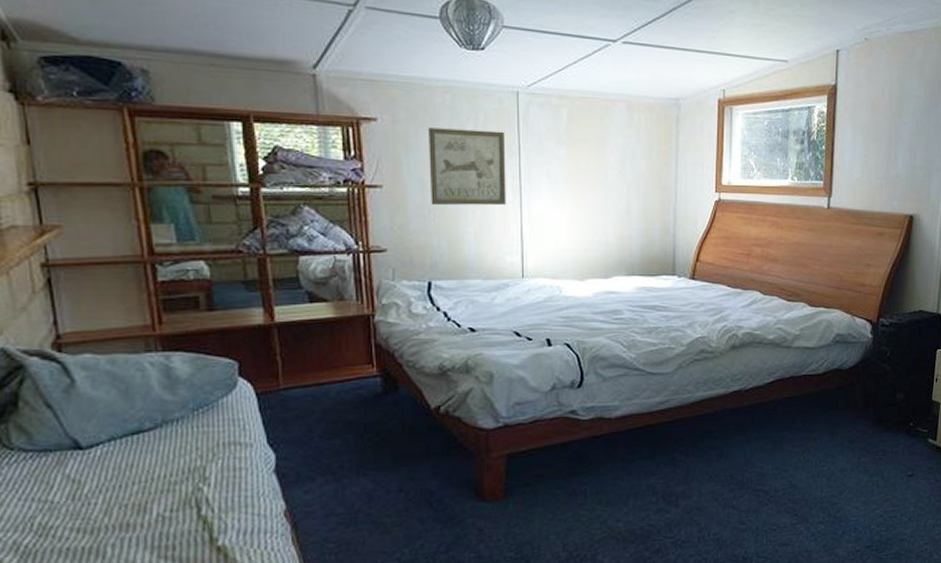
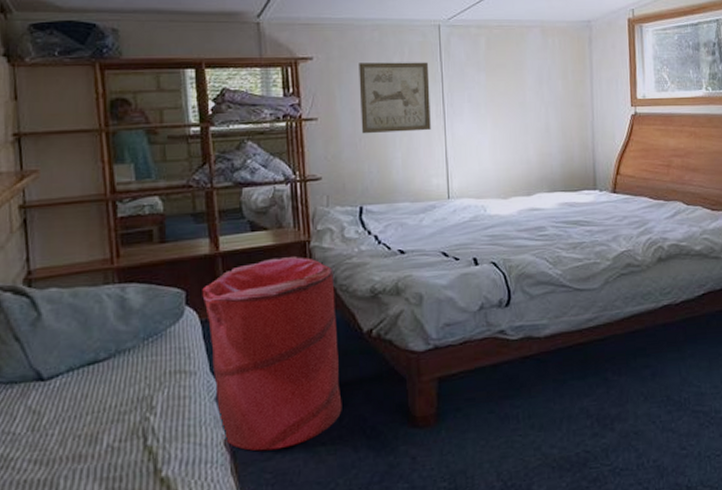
laundry hamper: none [257,329,408,522] -> present [202,255,342,451]

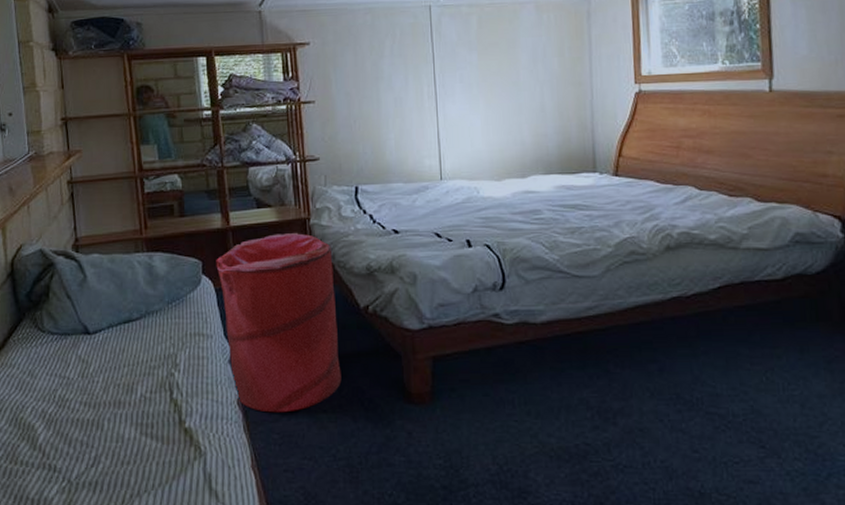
wall art: present [359,62,431,134] -> none [353,43,423,116]

